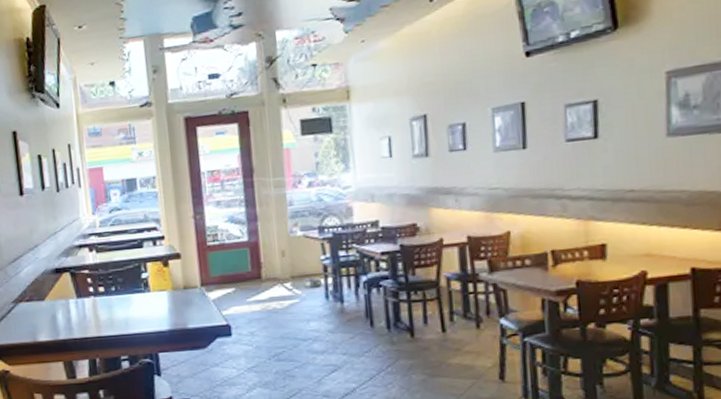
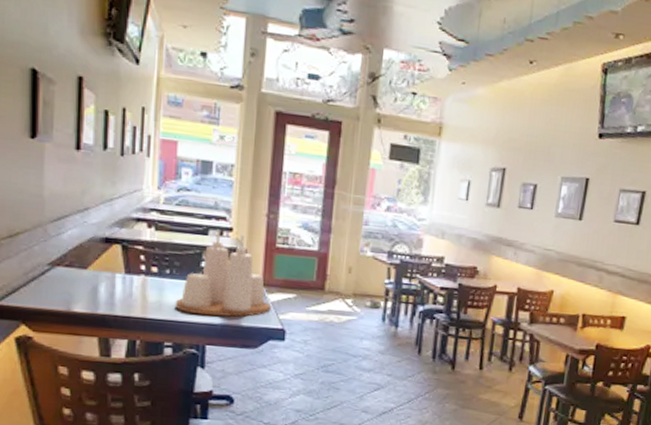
condiment set: none [124,239,214,325] -> present [175,228,272,317]

